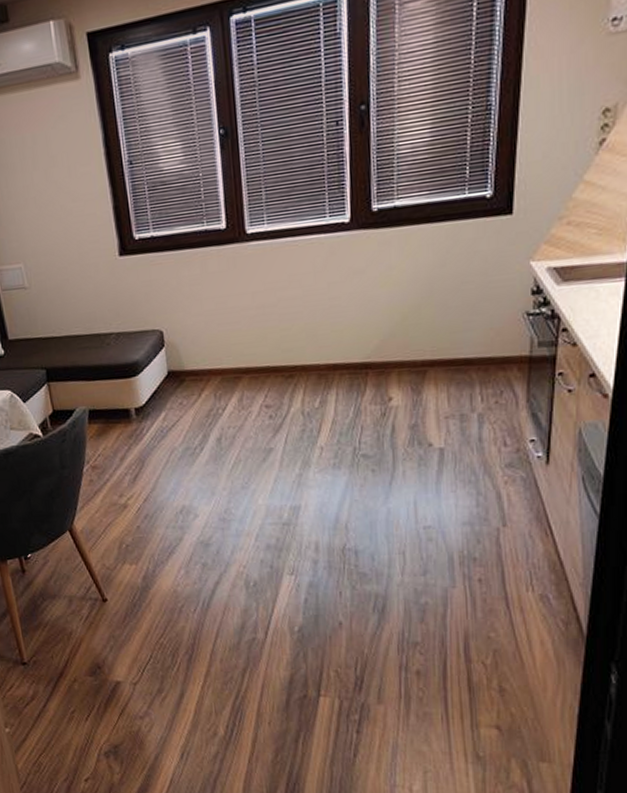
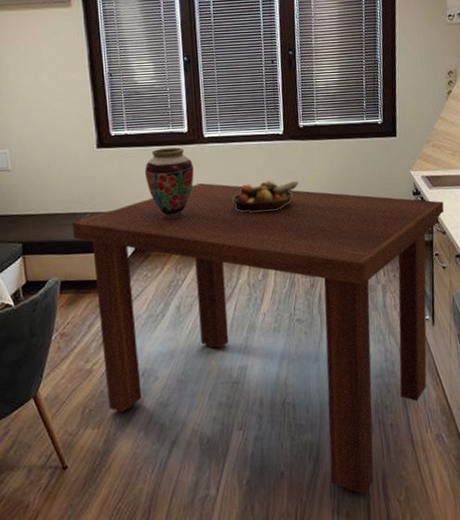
dining table: none [97,291,578,654] -> present [72,183,444,495]
vase: none [175,249,235,336] -> present [145,147,194,218]
fruit bowl: none [281,284,370,327] -> present [231,181,299,213]

